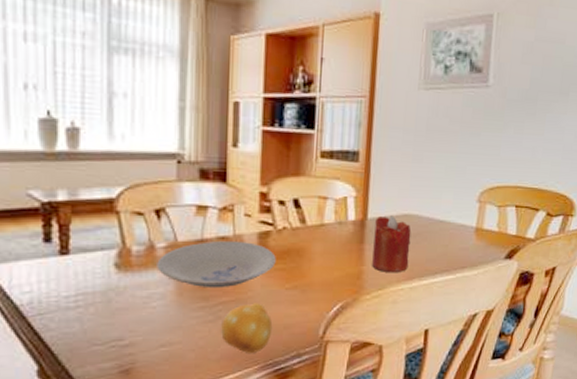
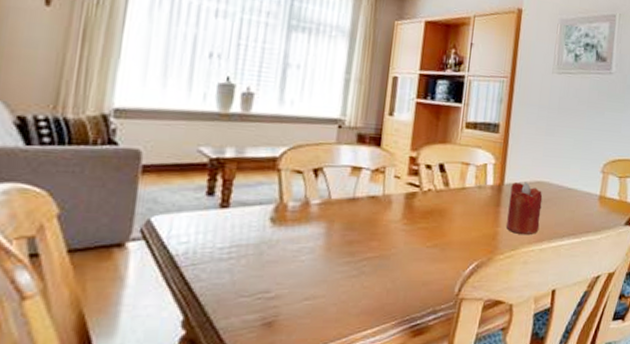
bowl: present [157,240,276,288] -> none [309,199,420,245]
fruit: present [221,303,273,353] -> none [363,259,412,308]

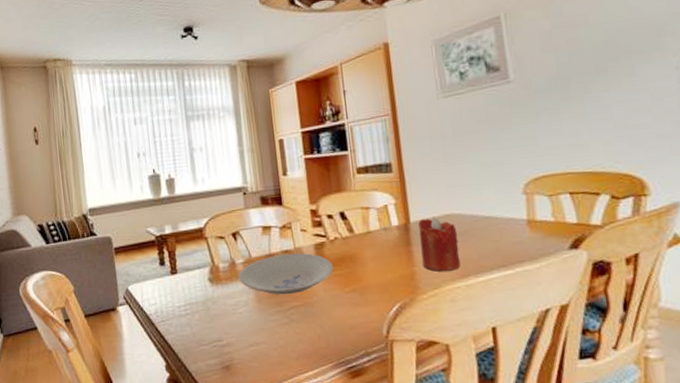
bowl: none [309,199,420,245] -> present [238,253,333,295]

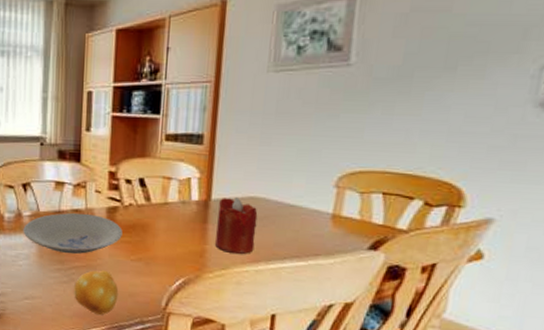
fruit: none [295,306,340,352] -> present [74,270,119,315]

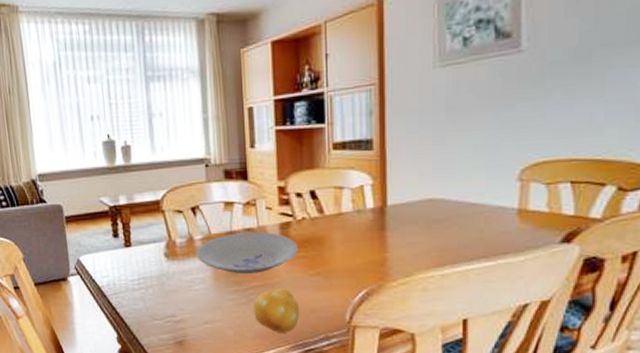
candle: present [215,197,258,254] -> none [396,201,438,259]

